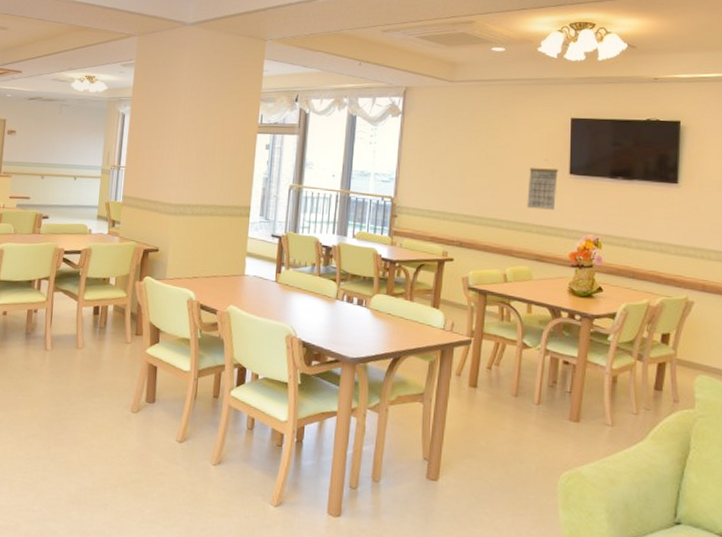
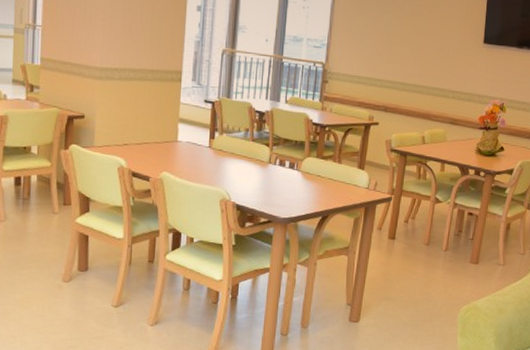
calendar: present [527,159,559,210] -> none [445,29,475,77]

